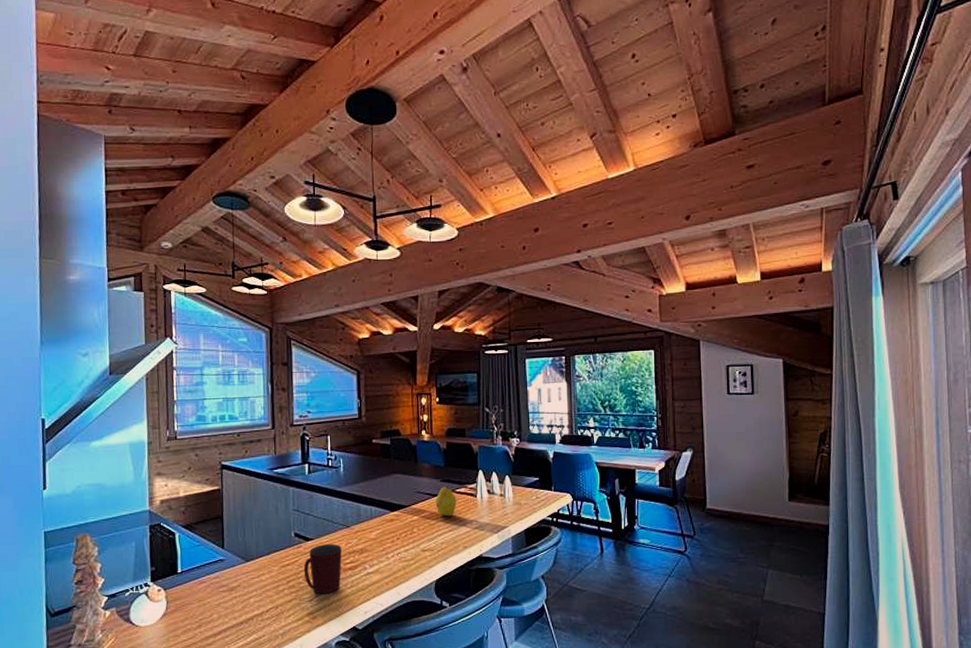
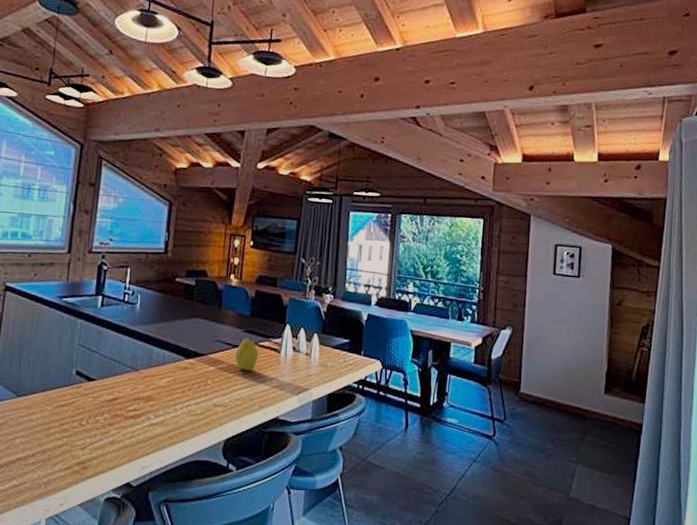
mug: present [303,544,342,594] -> none [80,387,126,443]

